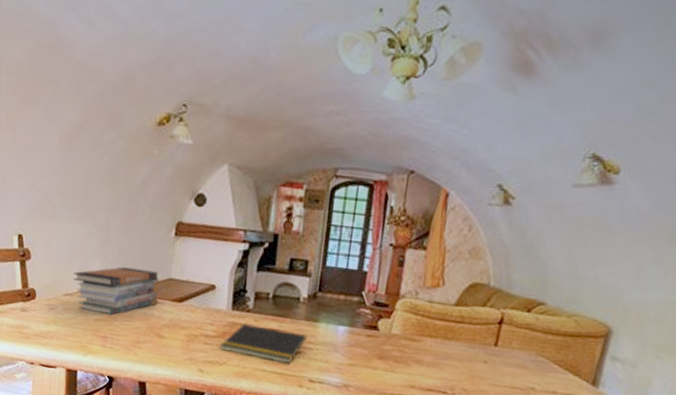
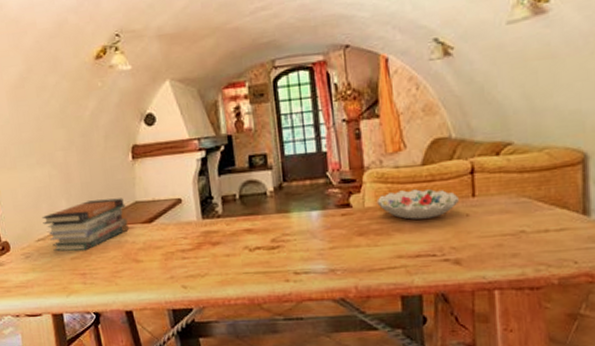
notepad: present [220,323,307,364] -> none [198,227,283,262]
decorative bowl: none [403,325,482,358] -> present [377,189,459,220]

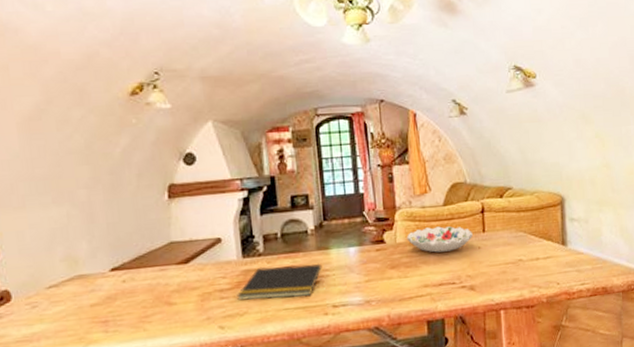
book stack: present [42,198,129,252] -> none [56,238,161,299]
notepad: none [198,227,283,262] -> present [237,263,322,301]

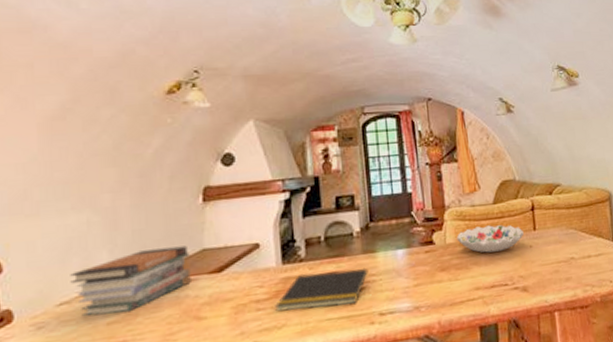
book stack: none [56,238,161,299] -> present [70,245,191,317]

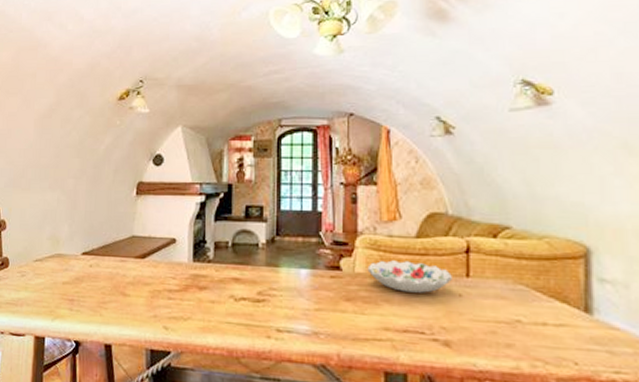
book stack: present [70,245,191,317] -> none [43,229,122,277]
notepad: present [275,267,368,312] -> none [183,275,270,314]

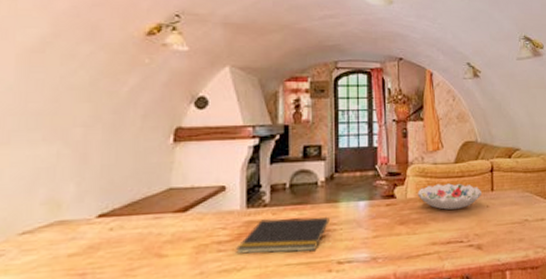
notepad: none [183,275,270,314] -> present [236,216,330,254]

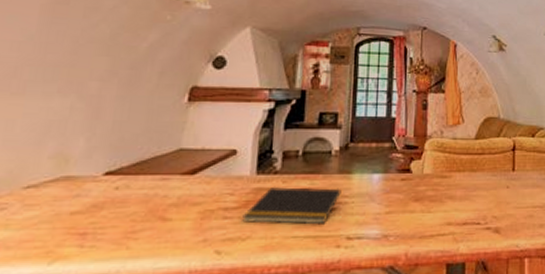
decorative bowl: present [417,183,482,210] -> none [434,160,502,188]

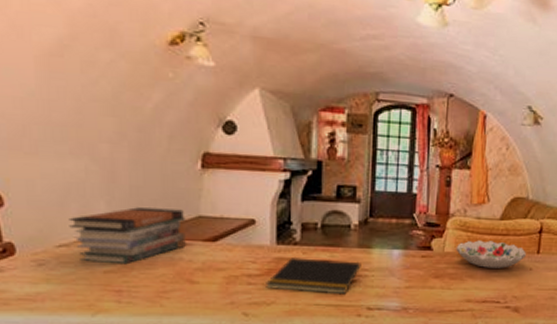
book stack: none [42,143,166,204] -> present [69,207,186,265]
decorative bowl: none [434,160,502,188] -> present [456,240,526,268]

